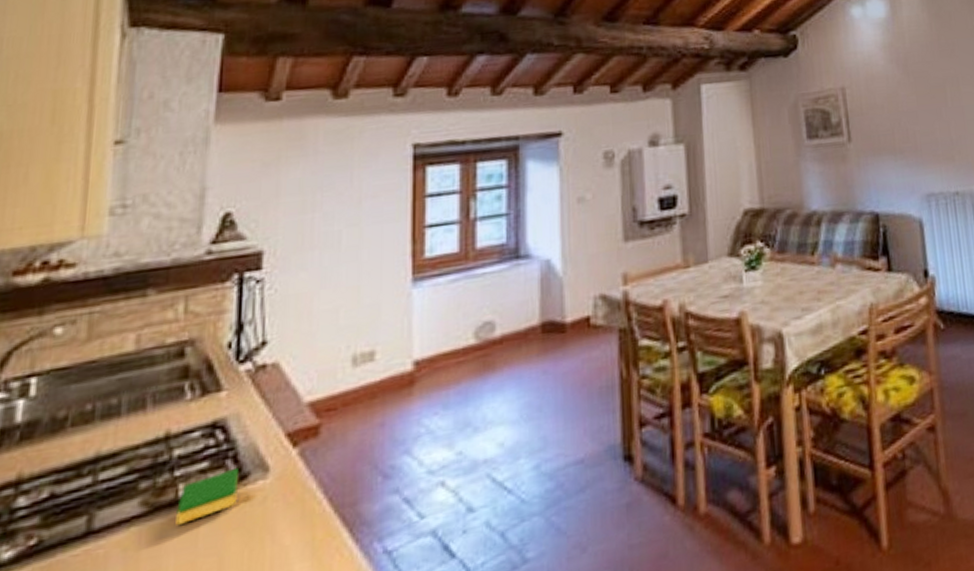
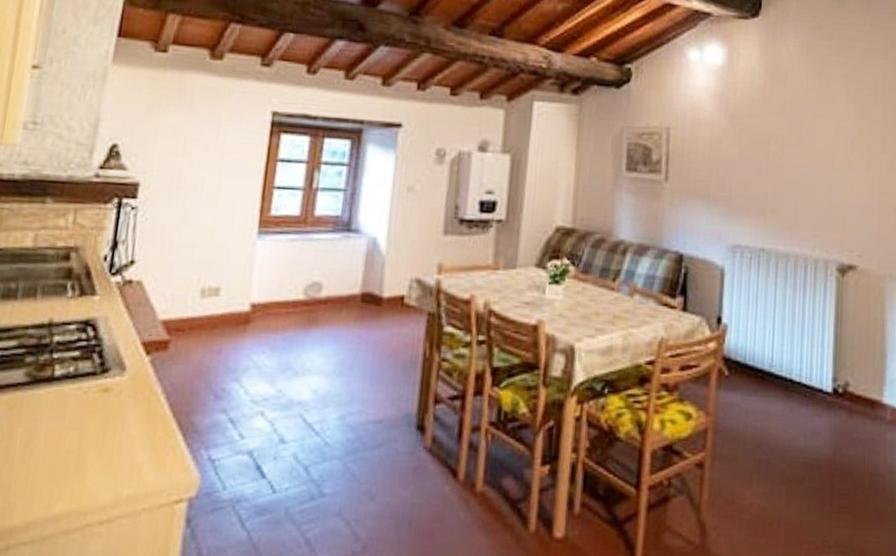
dish sponge: present [176,467,238,525] -> none [50,361,102,398]

